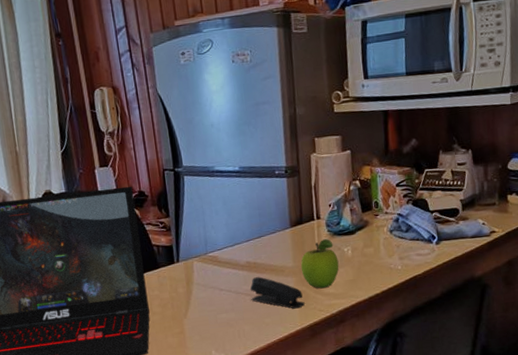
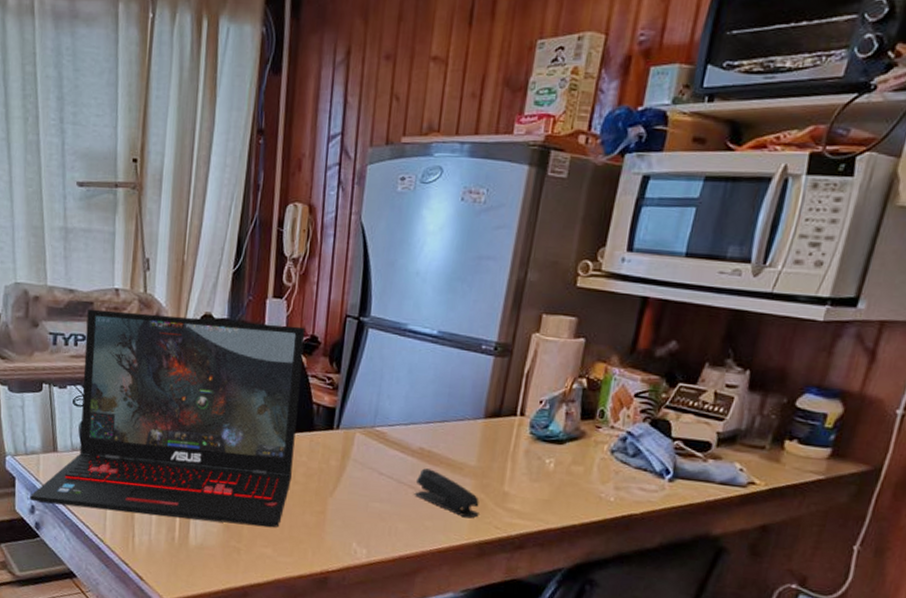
fruit: present [300,239,339,289] -> none [484,442,535,502]

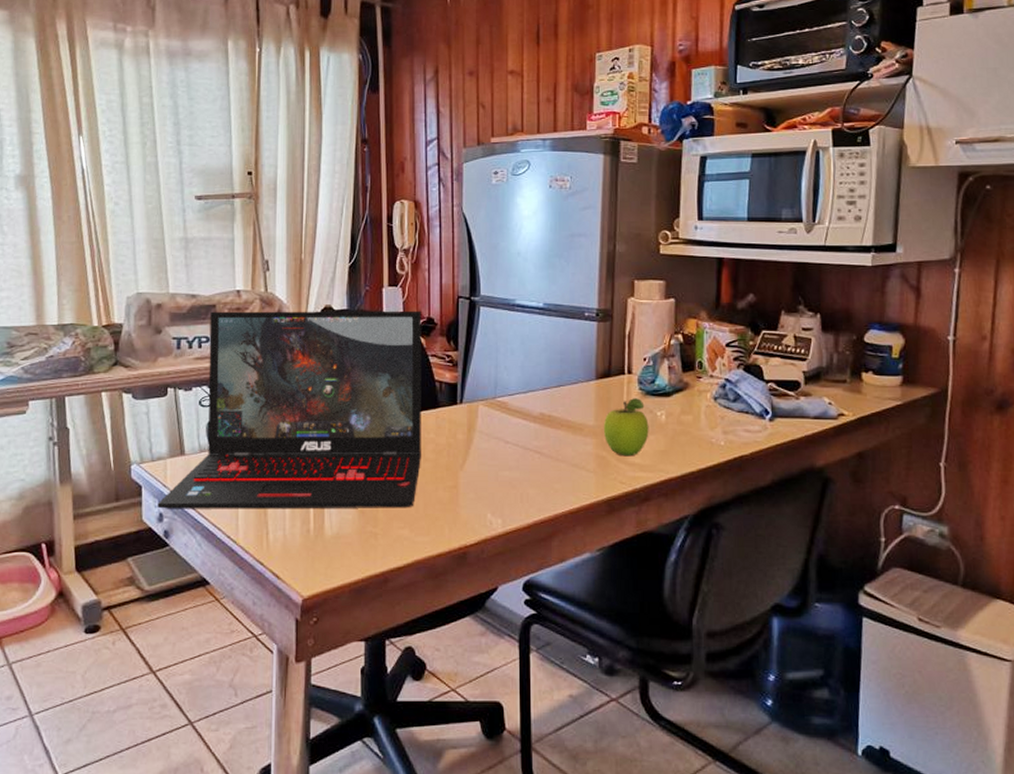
stapler: present [414,468,479,518] -> none [540,433,604,477]
fruit: none [484,442,535,502] -> present [603,398,649,457]

